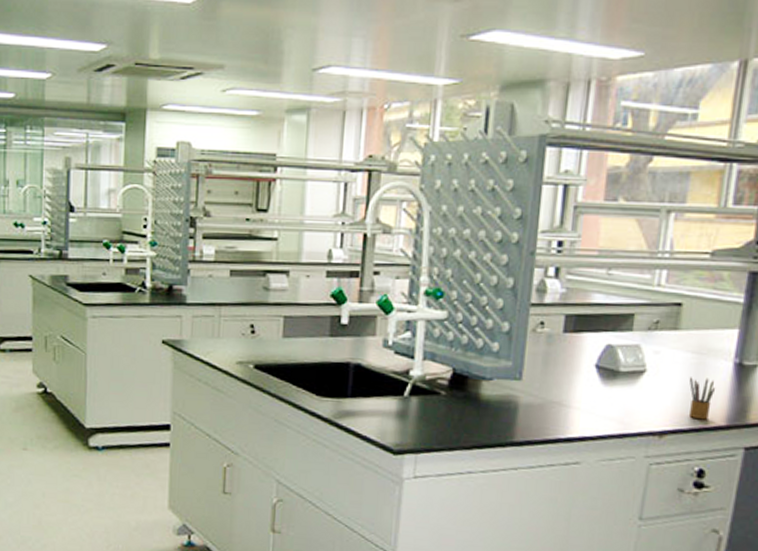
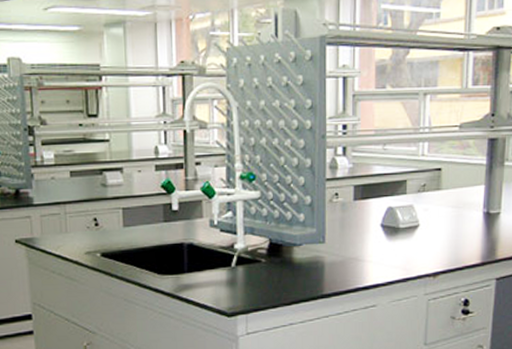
pencil box: present [688,377,715,420] -> none [451,226,471,260]

